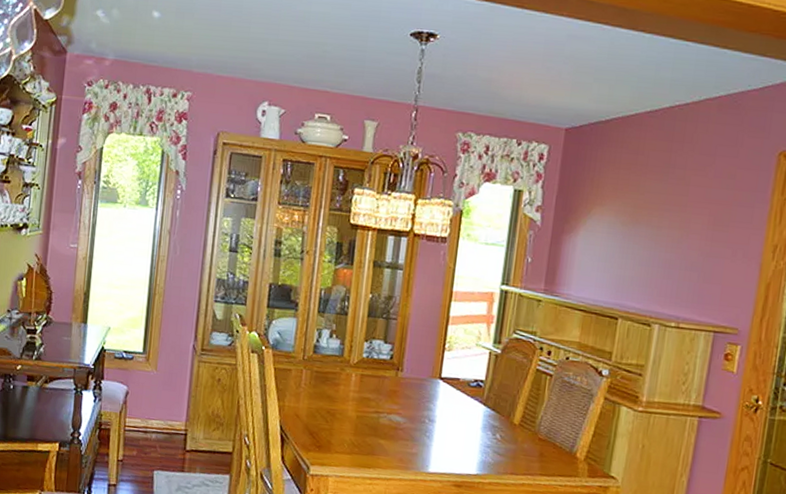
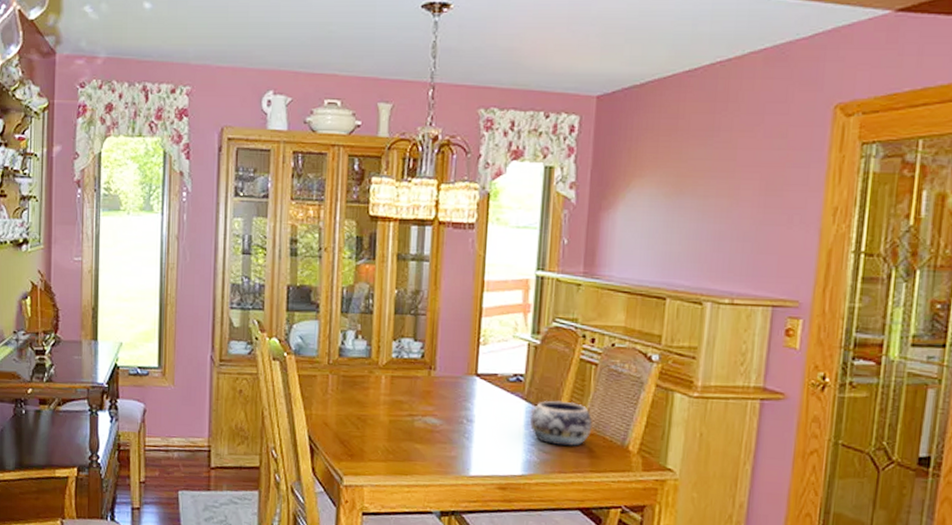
decorative bowl: none [486,406,545,451] -> present [529,400,593,447]

